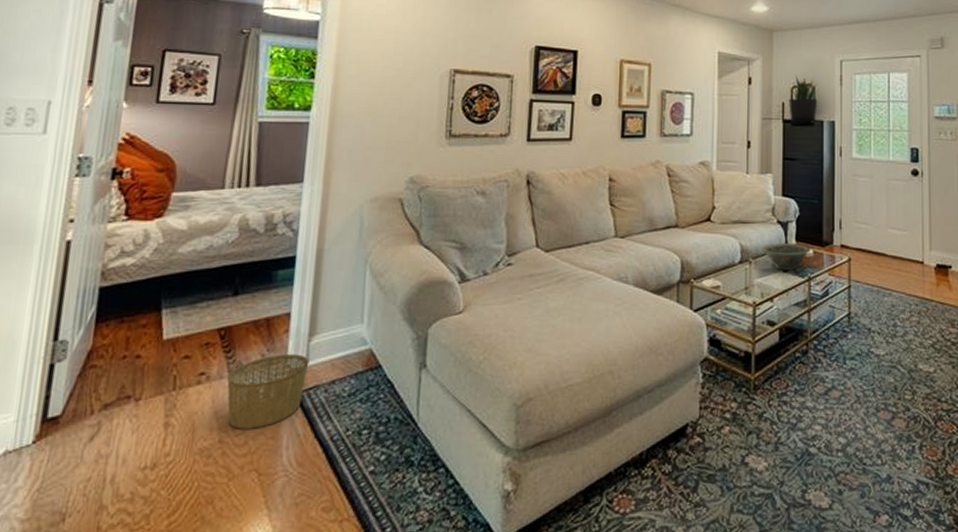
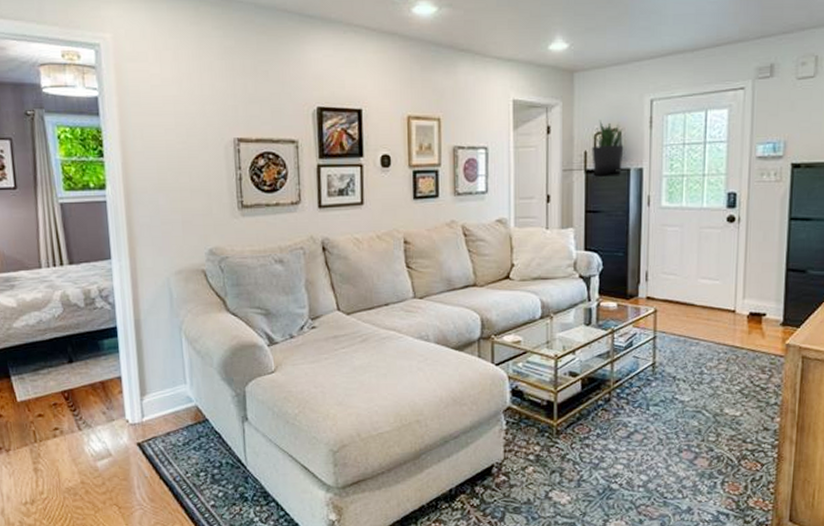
basket: present [226,354,310,429] -> none [77,411,145,473]
decorative bowl: present [761,243,811,270] -> none [563,297,615,324]

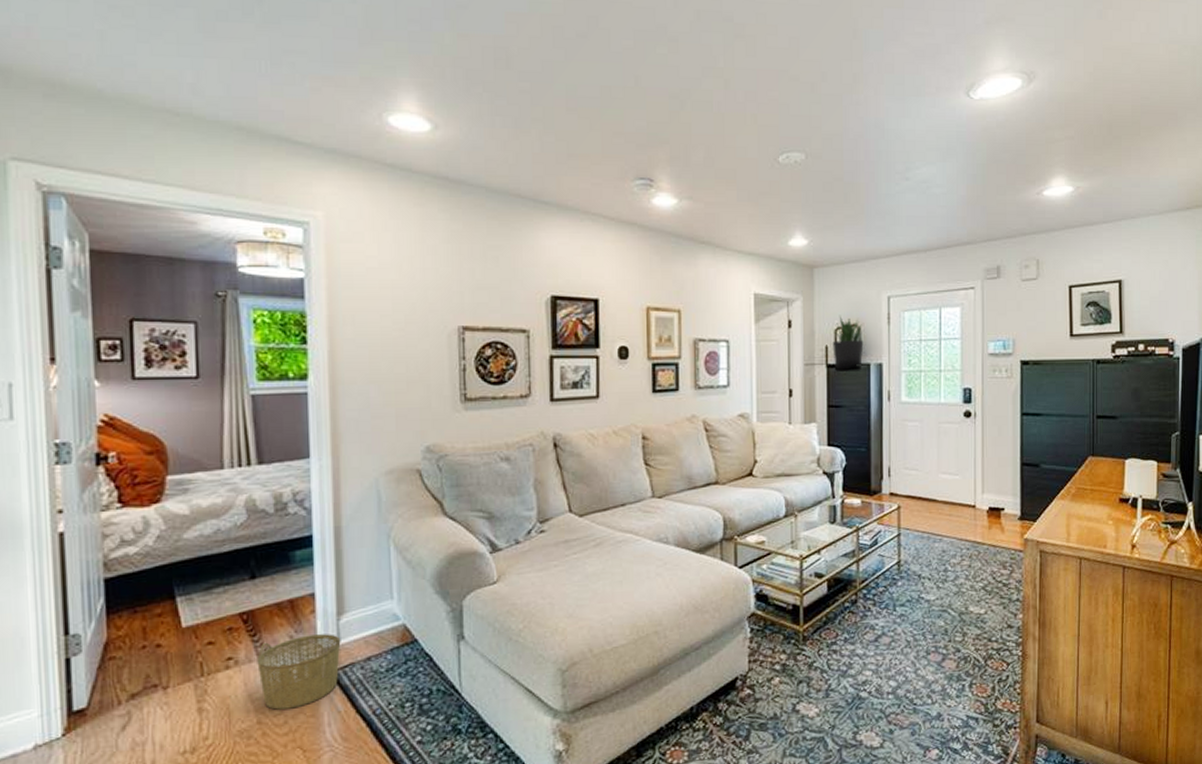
basket: none [77,411,145,473] -> present [257,634,341,710]

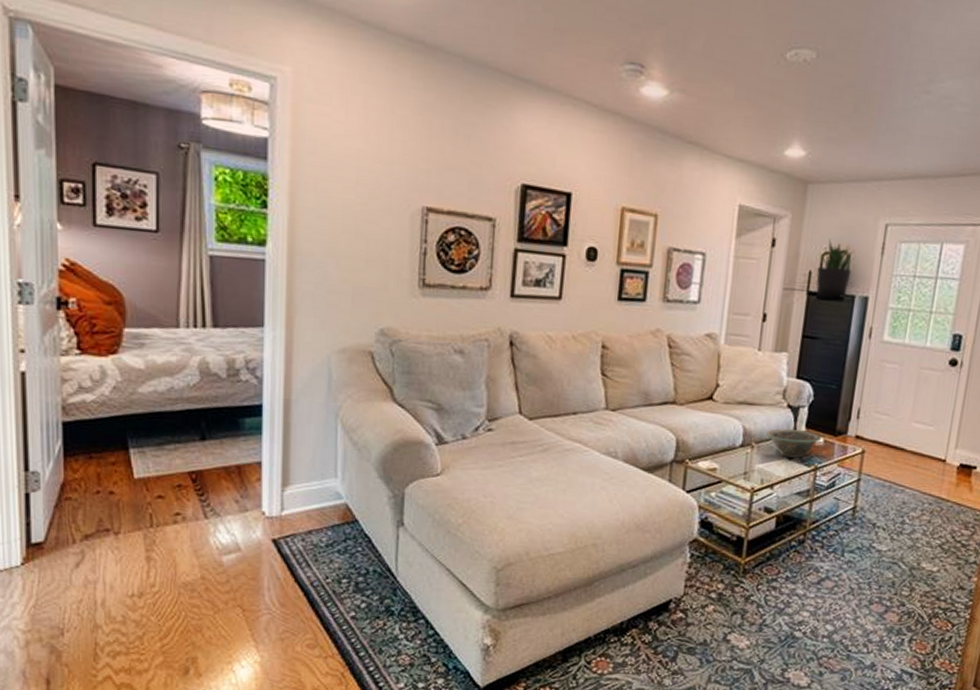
basket: present [257,634,341,710] -> none [203,501,284,570]
decorative bowl: none [807,494,859,522] -> present [766,428,822,458]

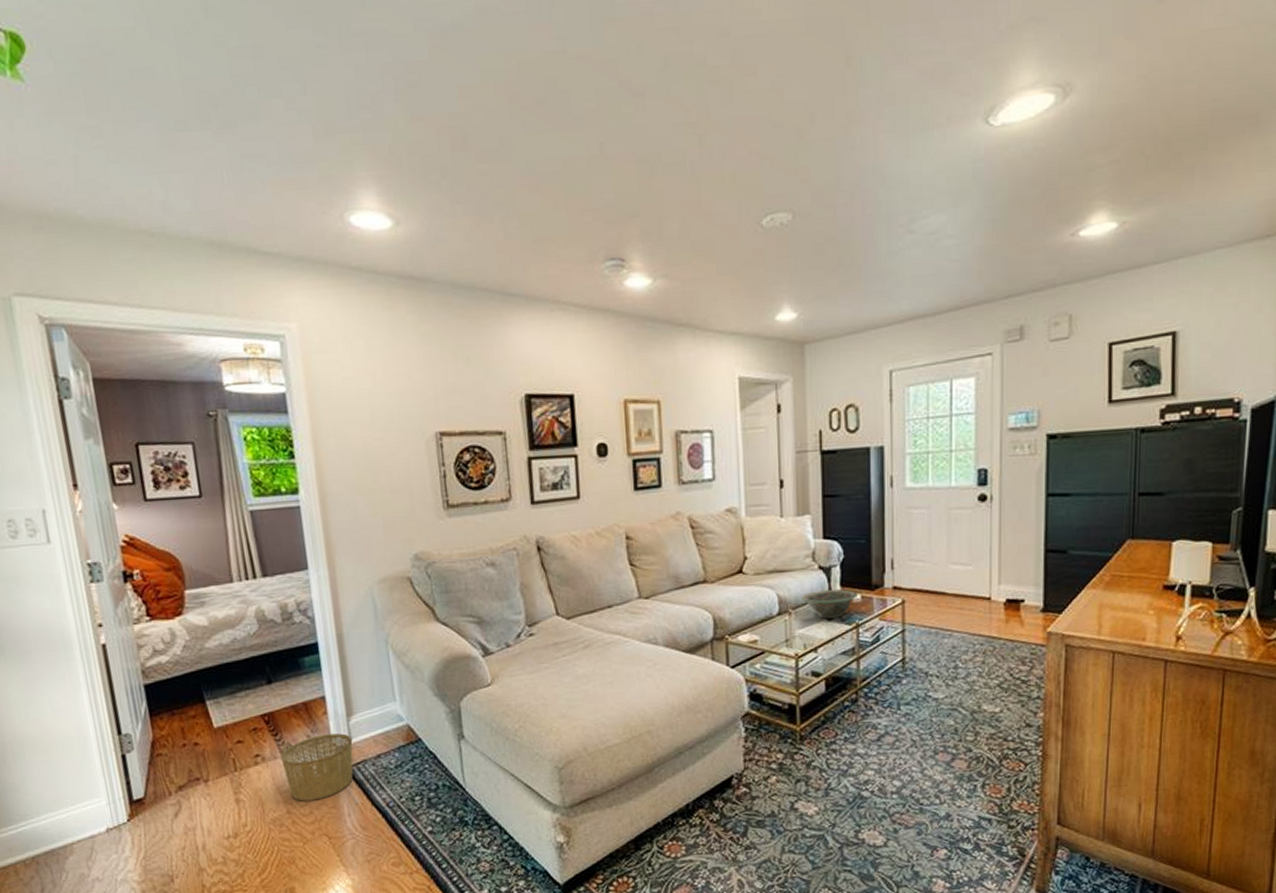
basket: none [203,501,284,570] -> present [280,733,353,801]
planter: present [815,238,853,303] -> none [827,395,862,458]

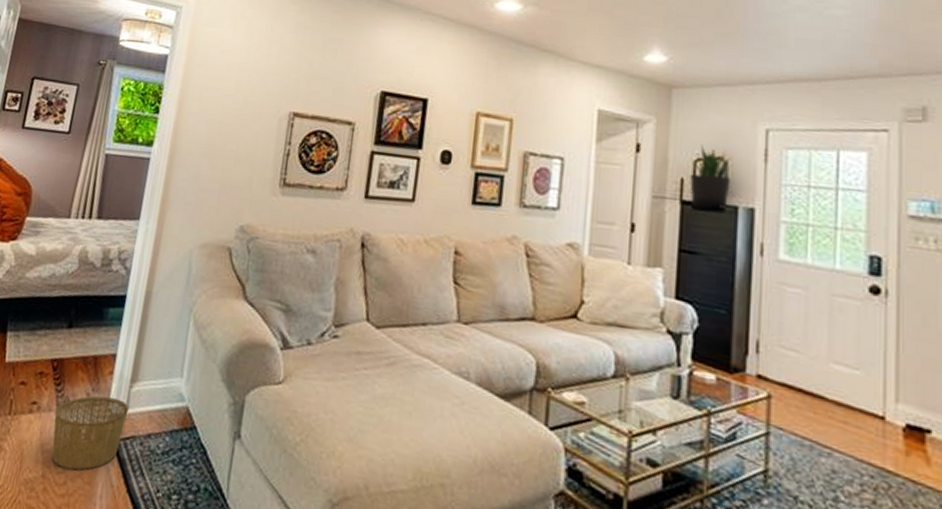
decorative bowl: present [802,589,859,619] -> none [643,358,713,398]
planter: none [827,395,862,458] -> present [690,144,731,214]

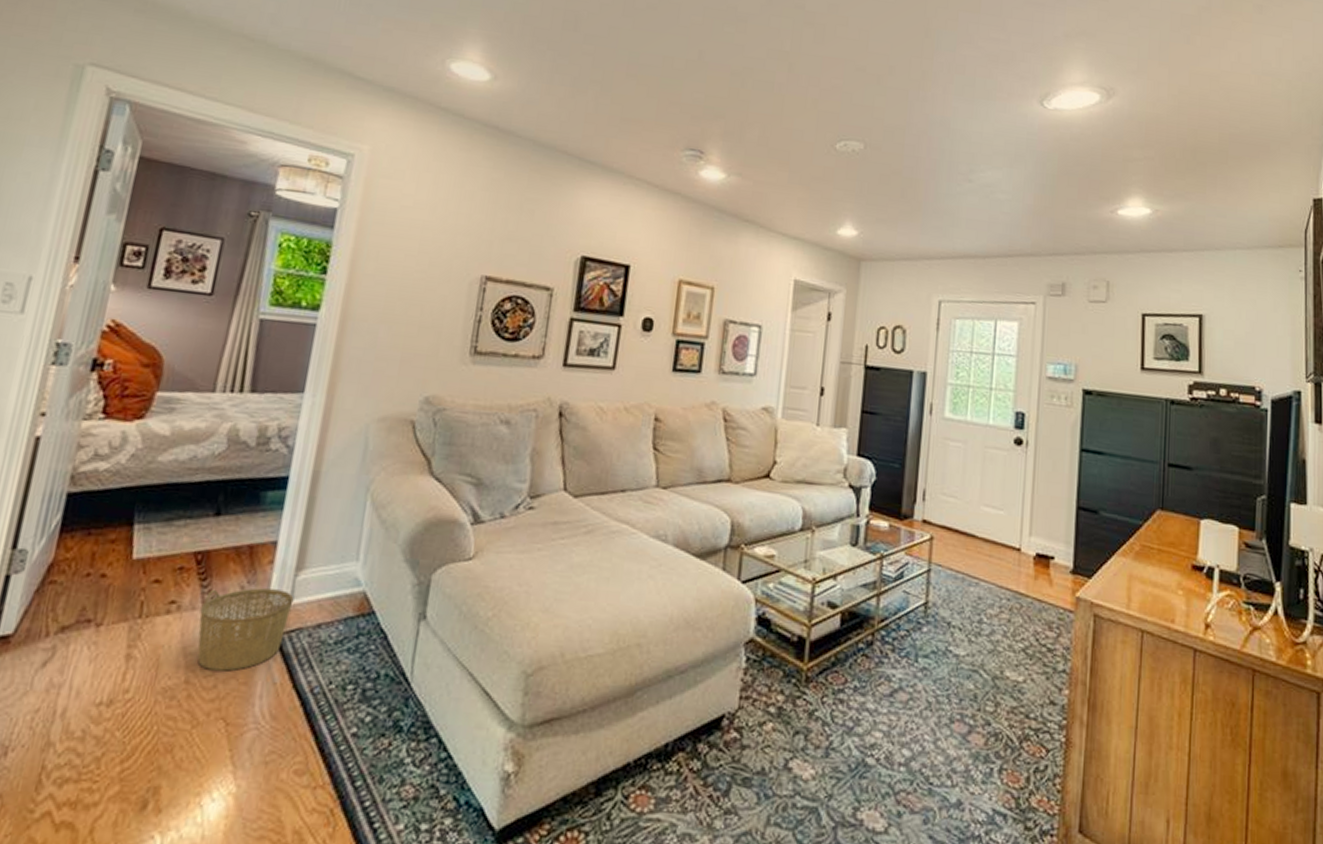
planter: present [690,144,731,214] -> none [873,314,908,377]

